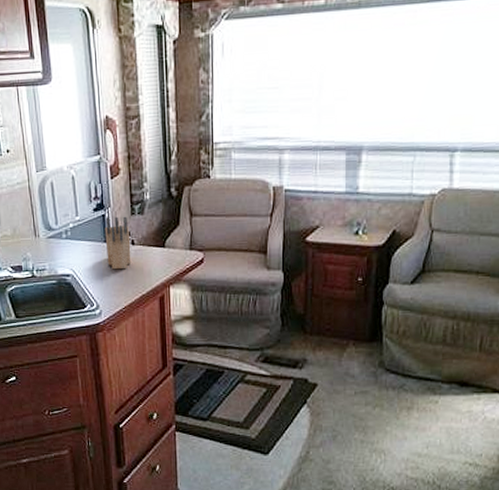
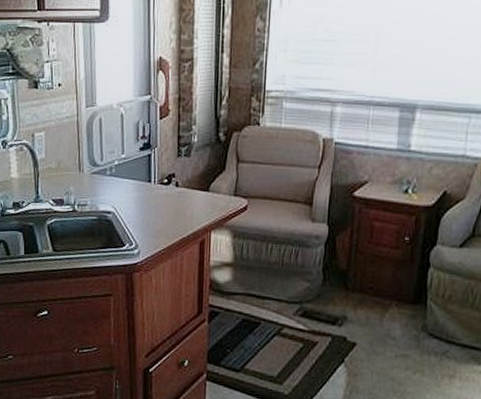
knife block: present [104,216,132,270] -> none [149,157,175,211]

